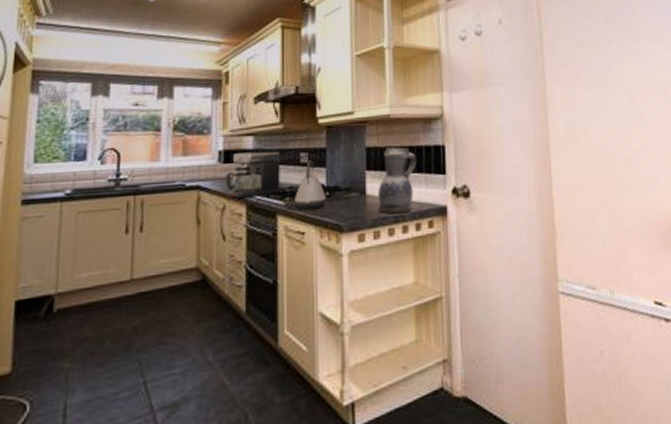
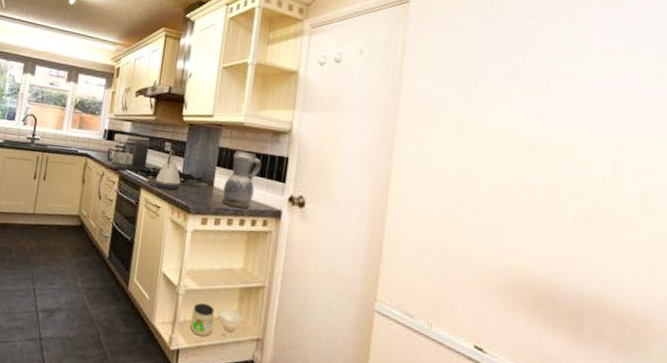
jar: none [363,336,391,378] -> present [190,303,215,337]
bowl: none [394,333,425,362] -> present [218,307,244,332]

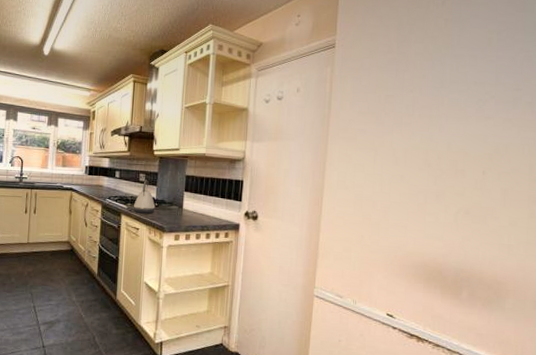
coffee maker: present [104,133,150,172] -> none [88,168,126,201]
jar: present [190,303,215,337] -> none [171,304,190,330]
bowl: present [218,307,244,332] -> none [192,305,213,323]
ceramic jug: present [222,150,262,209] -> none [191,177,222,225]

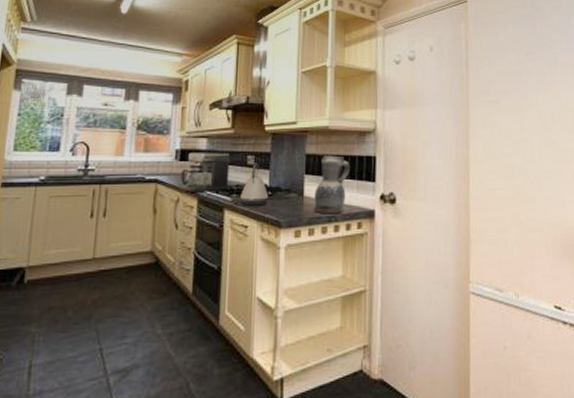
coffee maker: none [88,168,126,201] -> present [179,152,230,194]
ceramic jug: none [191,177,222,225] -> present [314,155,351,214]

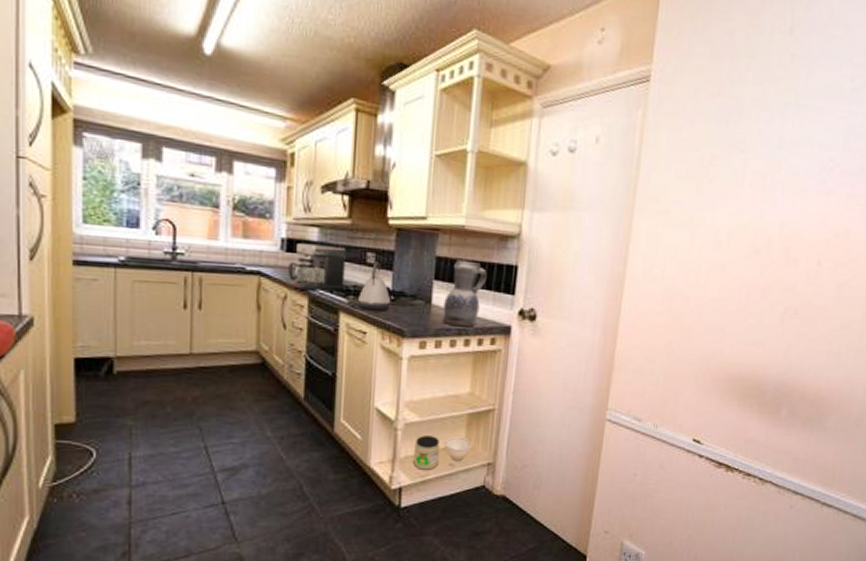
jar: none [293,322,318,358] -> present [413,436,441,470]
bowl: none [321,320,348,345] -> present [444,437,473,460]

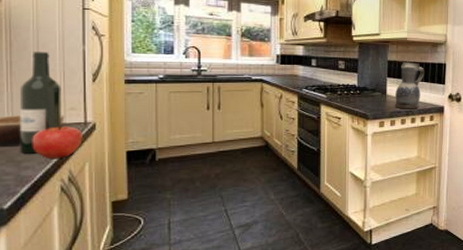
coffee maker: present [286,242,346,292] -> none [282,57,323,91]
kettle: present [358,261,391,311] -> none [334,67,357,102]
jar: present [413,436,441,470] -> none [379,190,399,215]
bowl: present [444,437,473,460] -> none [401,189,422,206]

